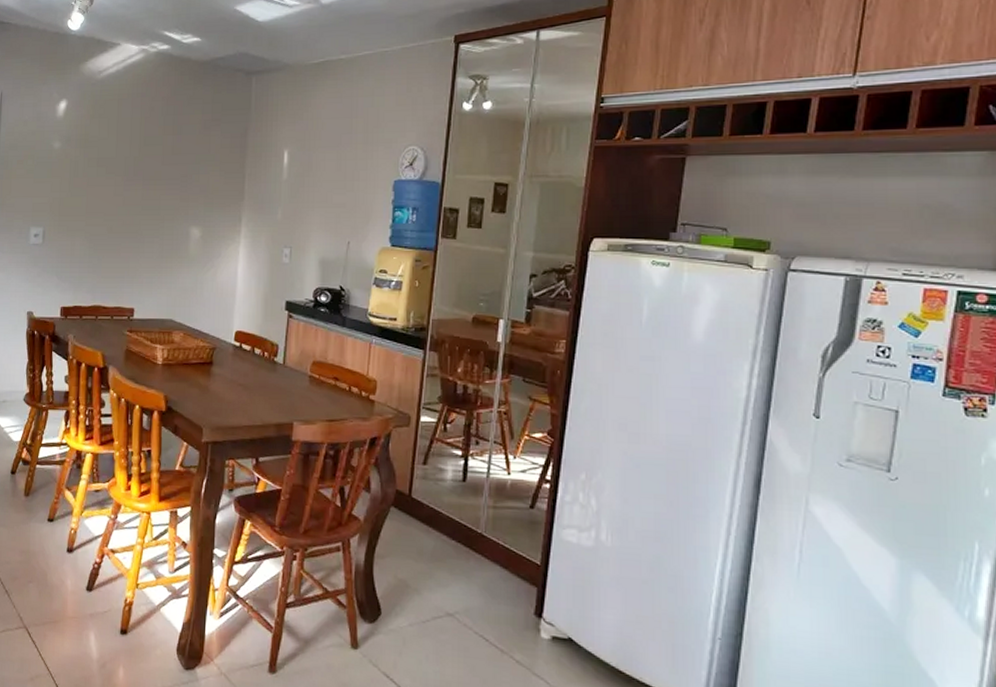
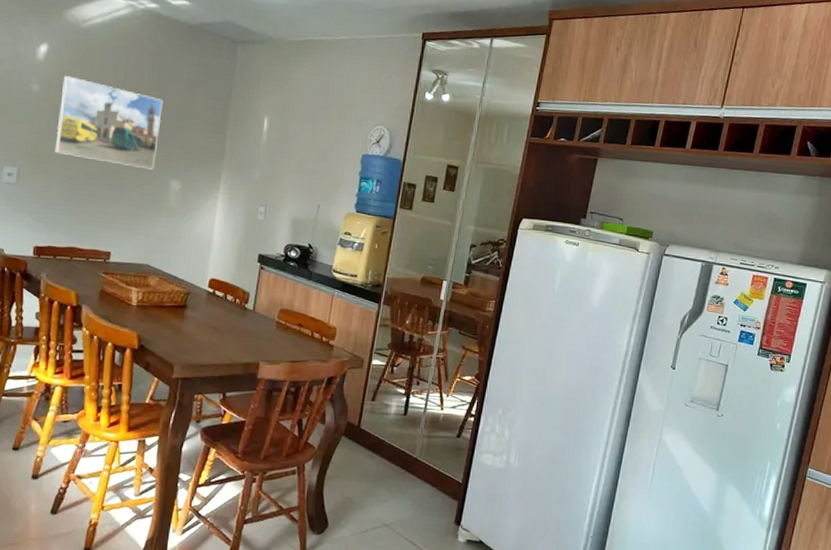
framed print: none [77,130,179,218] -> present [55,76,163,170]

